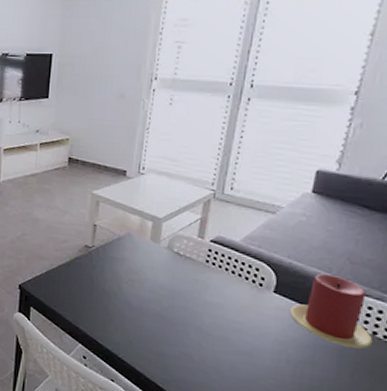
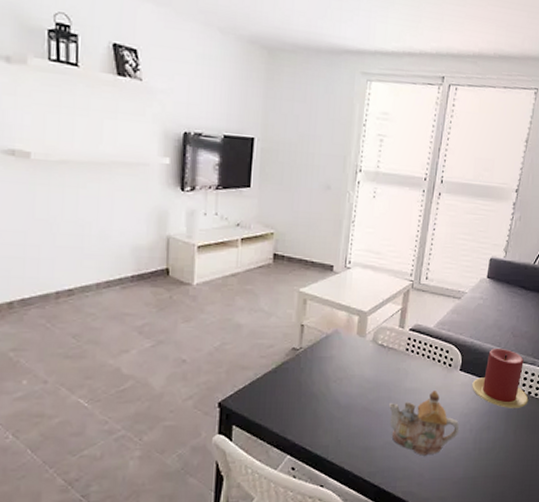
teapot: none [184,309,273,378] -> present [388,391,460,456]

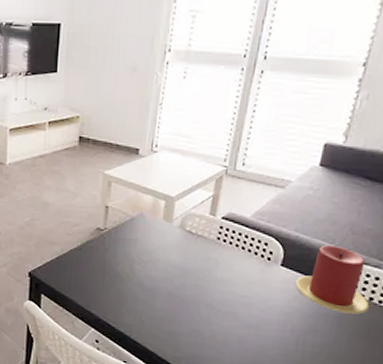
teapot: present [388,391,460,456] -> none [196,284,279,350]

